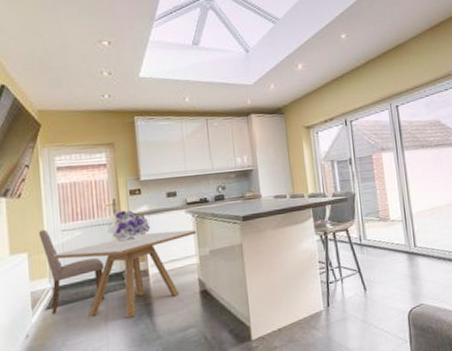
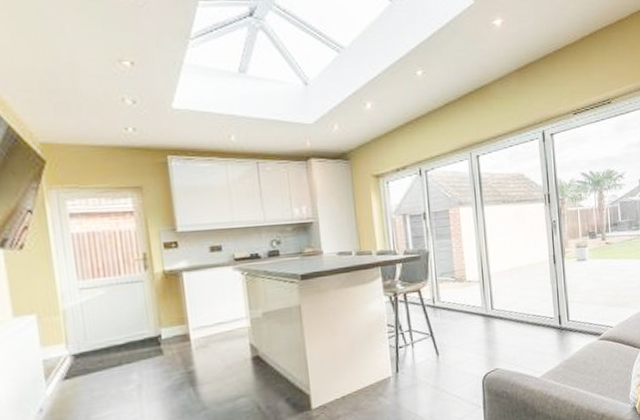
dining chair: present [38,229,105,315] -> none [49,287,138,386]
dining table: present [54,230,197,318] -> none [70,289,247,388]
bouquet: present [106,210,151,243] -> none [136,266,192,303]

